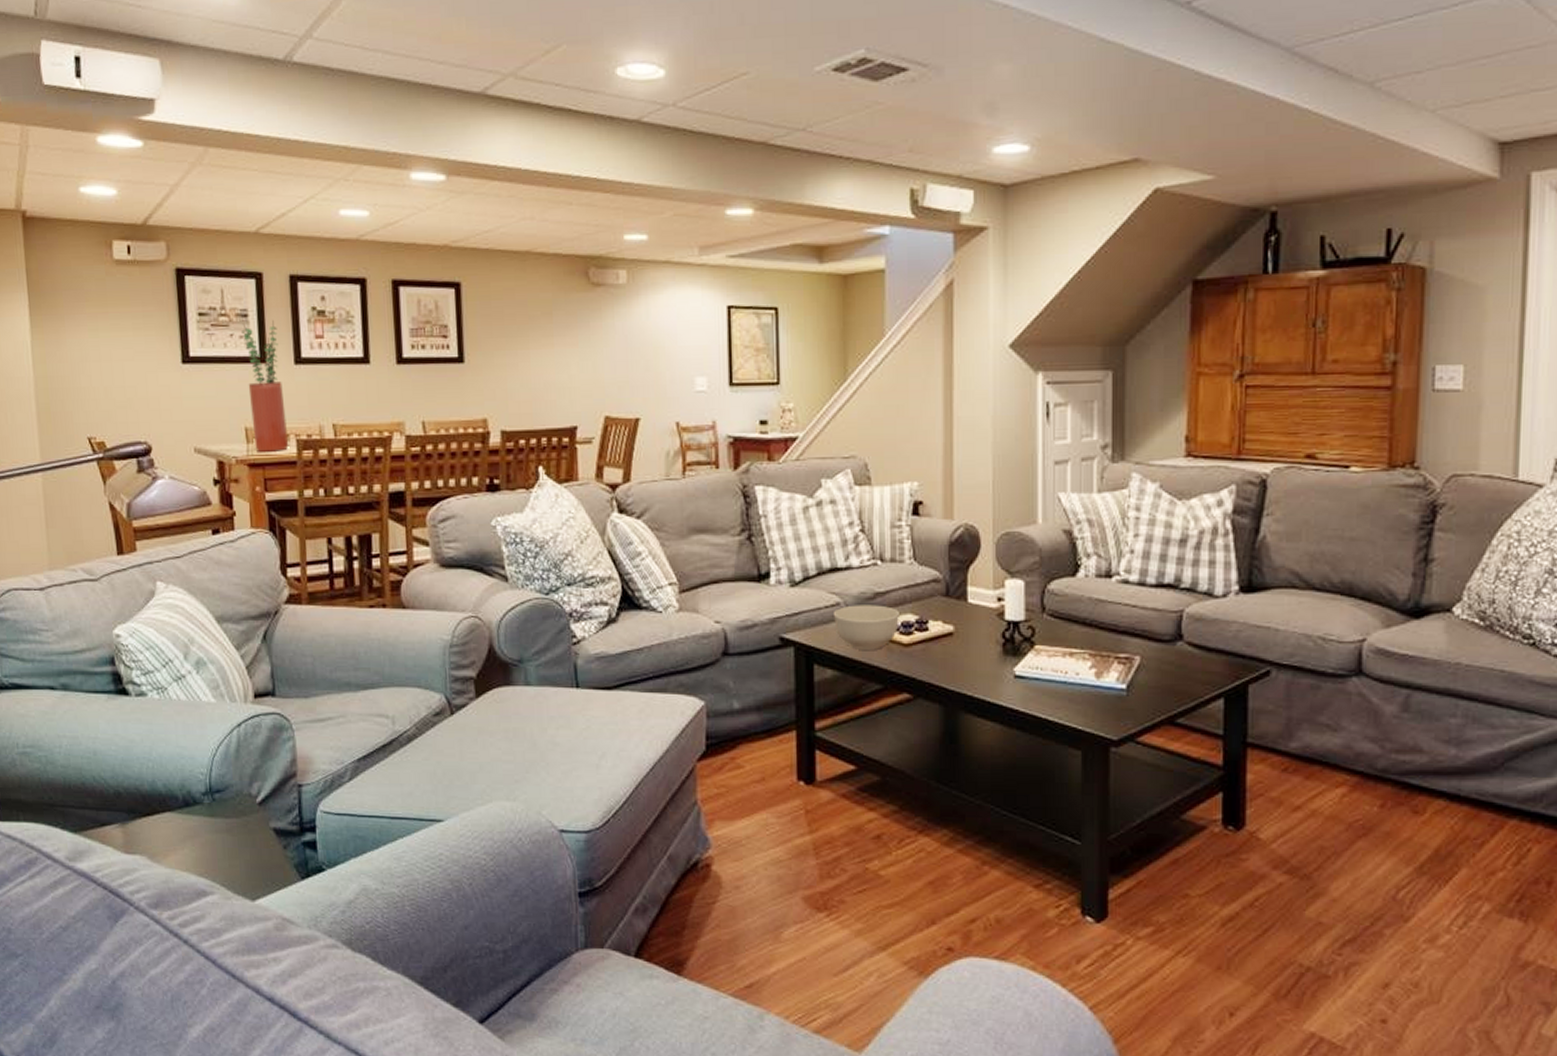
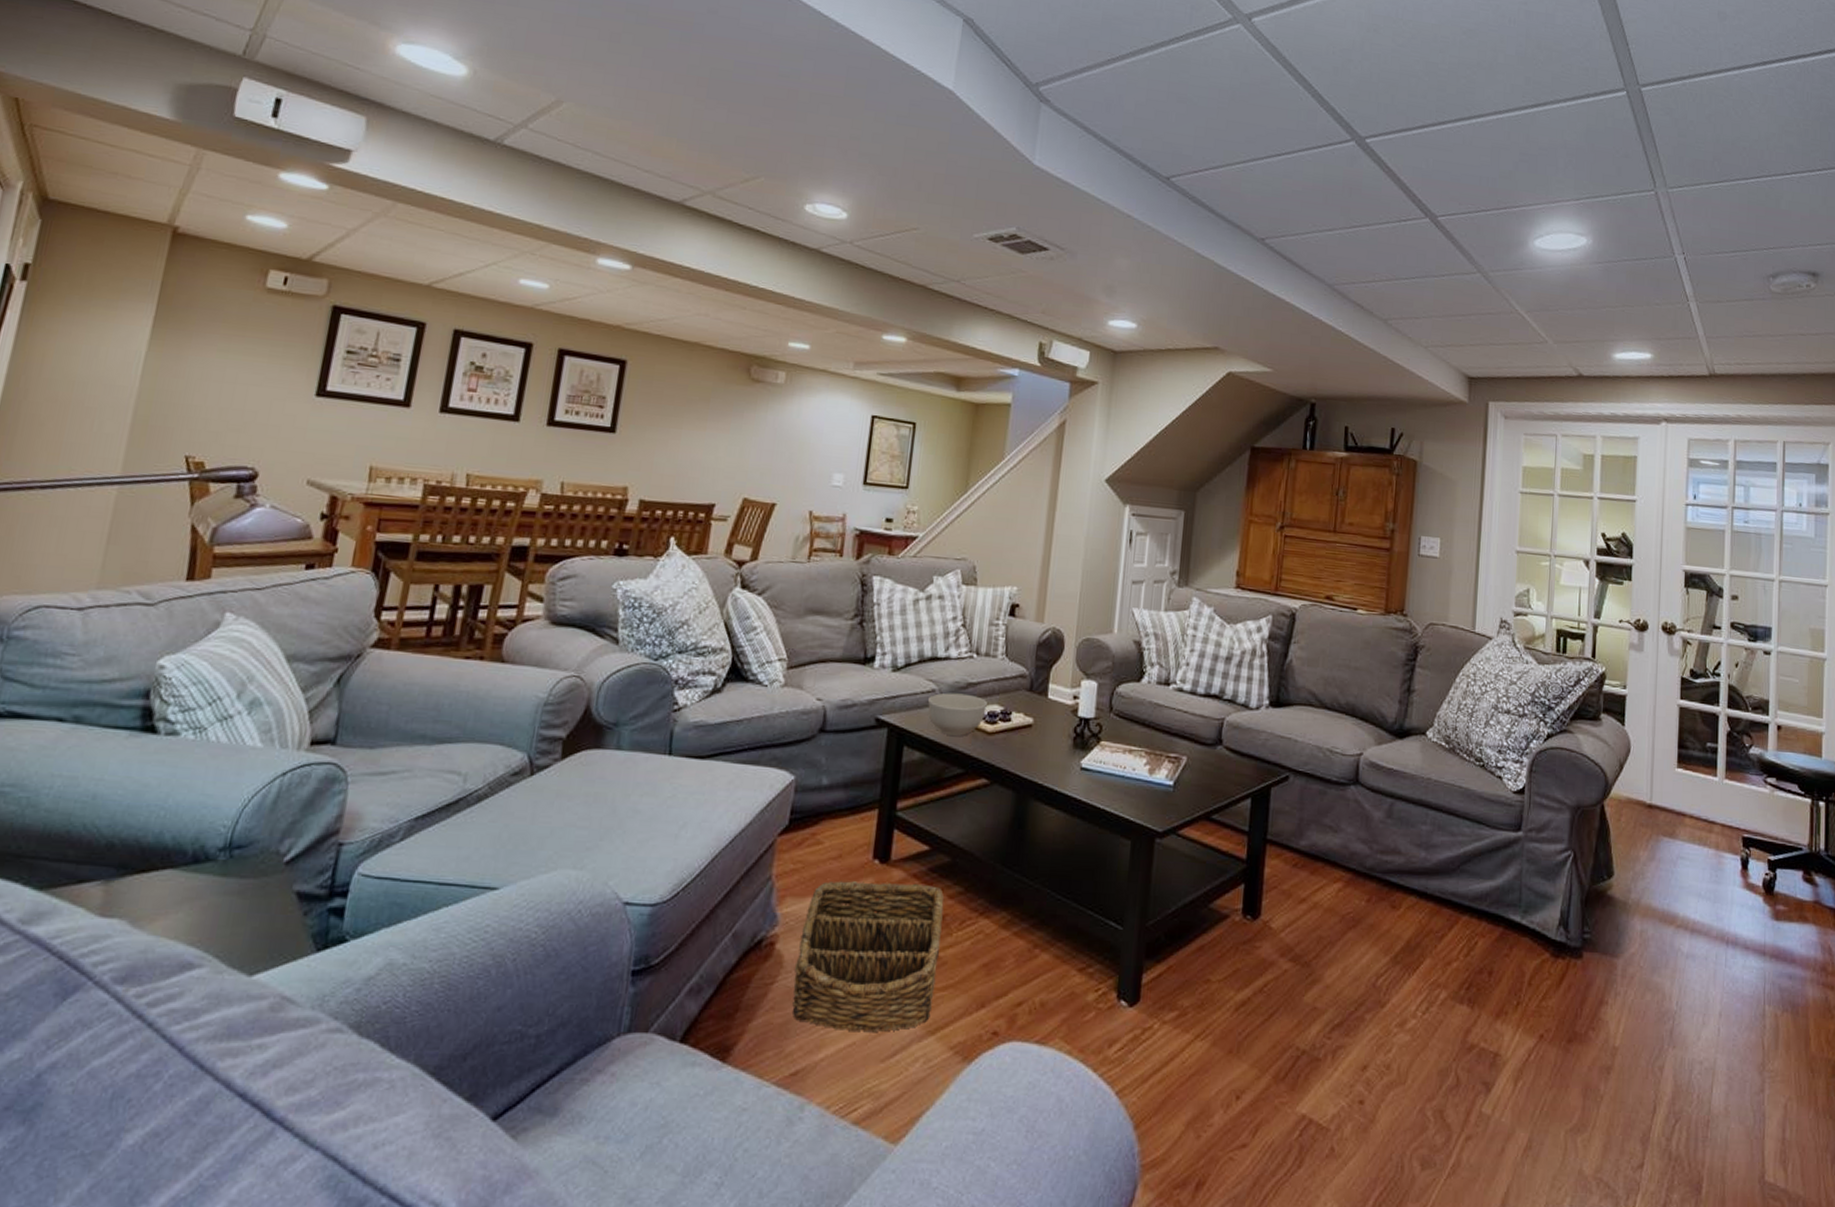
vase: present [241,320,289,452] -> none [376,366,429,494]
basket: none [733,803,880,949] -> present [792,881,945,1033]

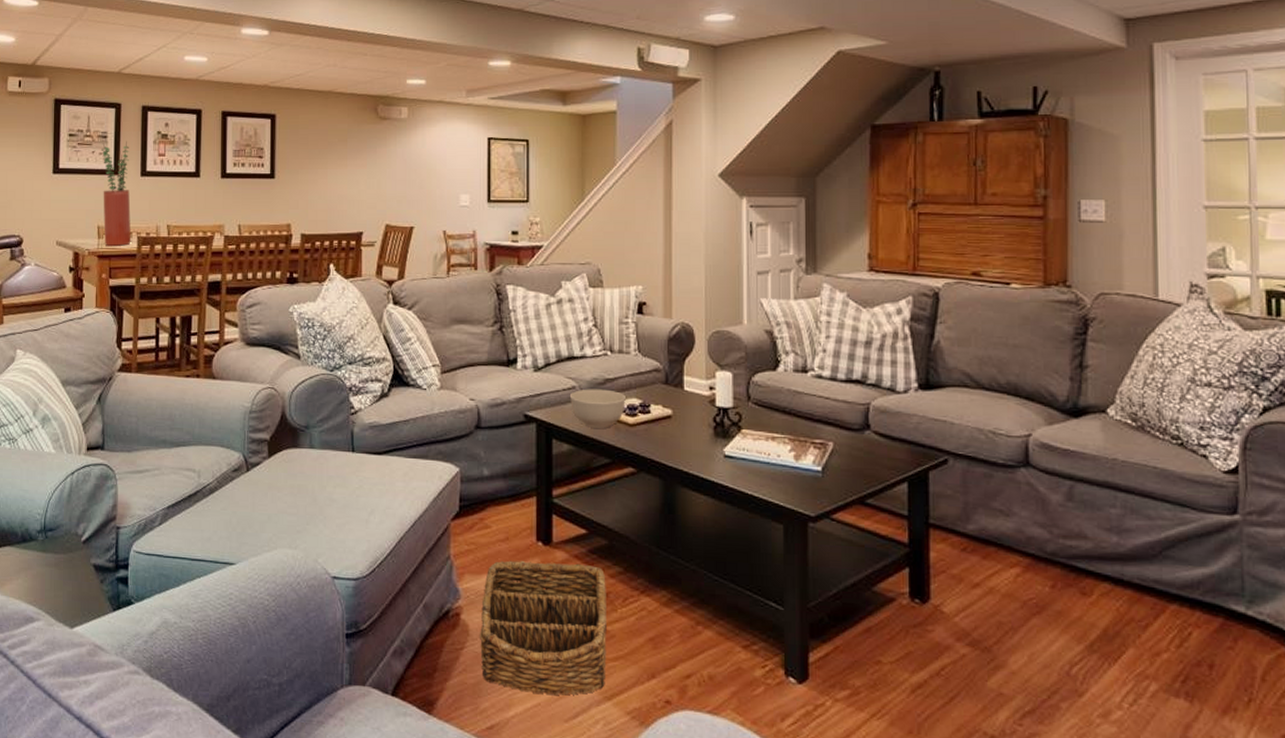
vase: none [376,366,429,494] -> present [101,141,131,246]

